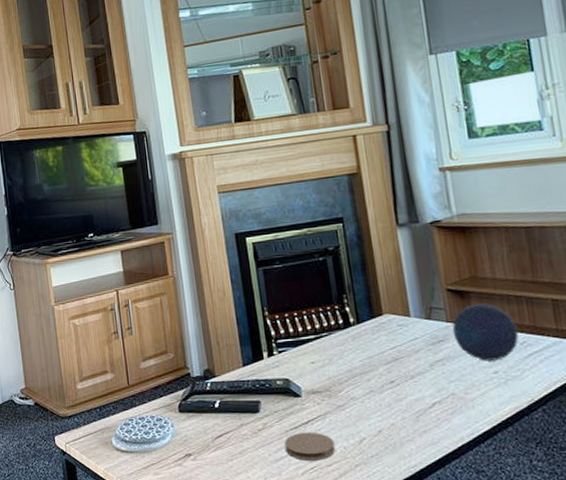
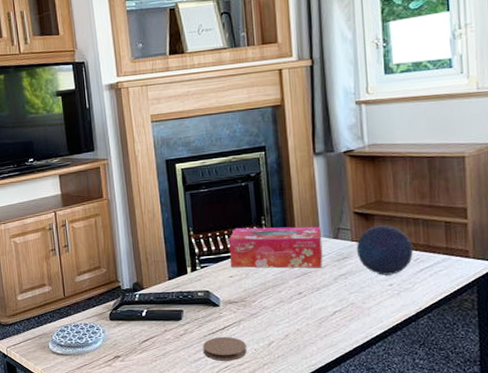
tissue box: none [308,305,416,353] -> present [229,226,323,269]

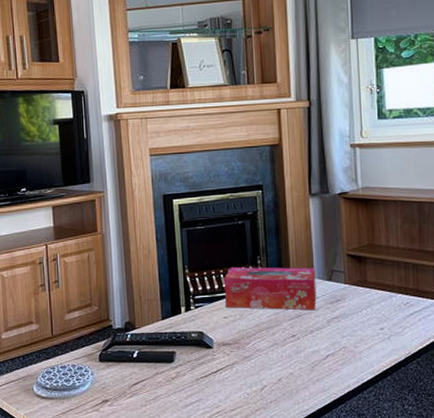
coaster: present [203,336,247,361] -> none [195,380,239,406]
decorative orb: present [356,225,413,275] -> none [349,268,403,319]

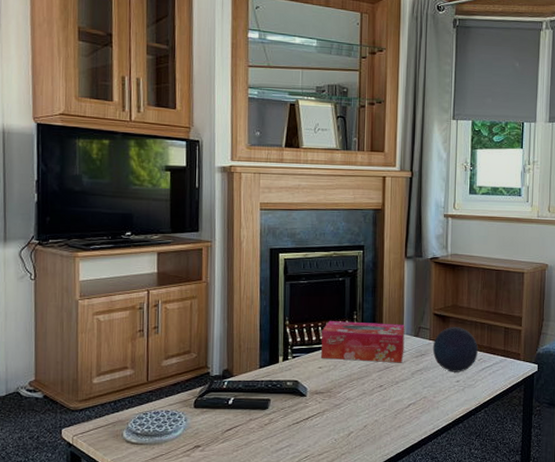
decorative orb: none [349,268,403,319] -> present [432,327,478,372]

